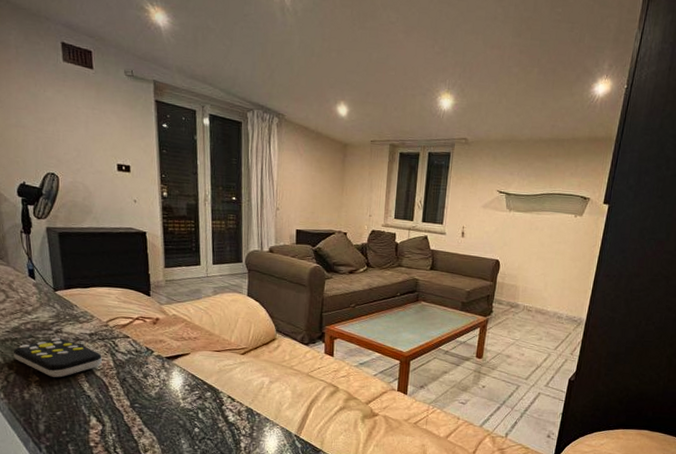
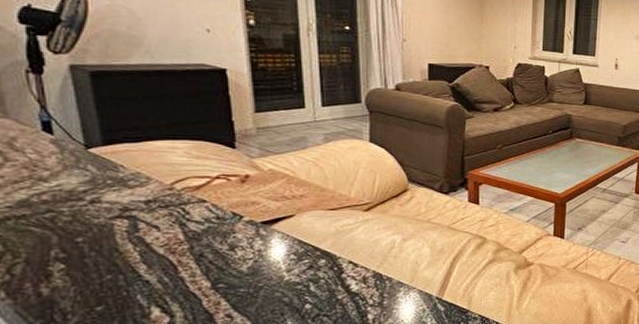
remote control: present [14,338,102,378] -> none [21,210,166,262]

